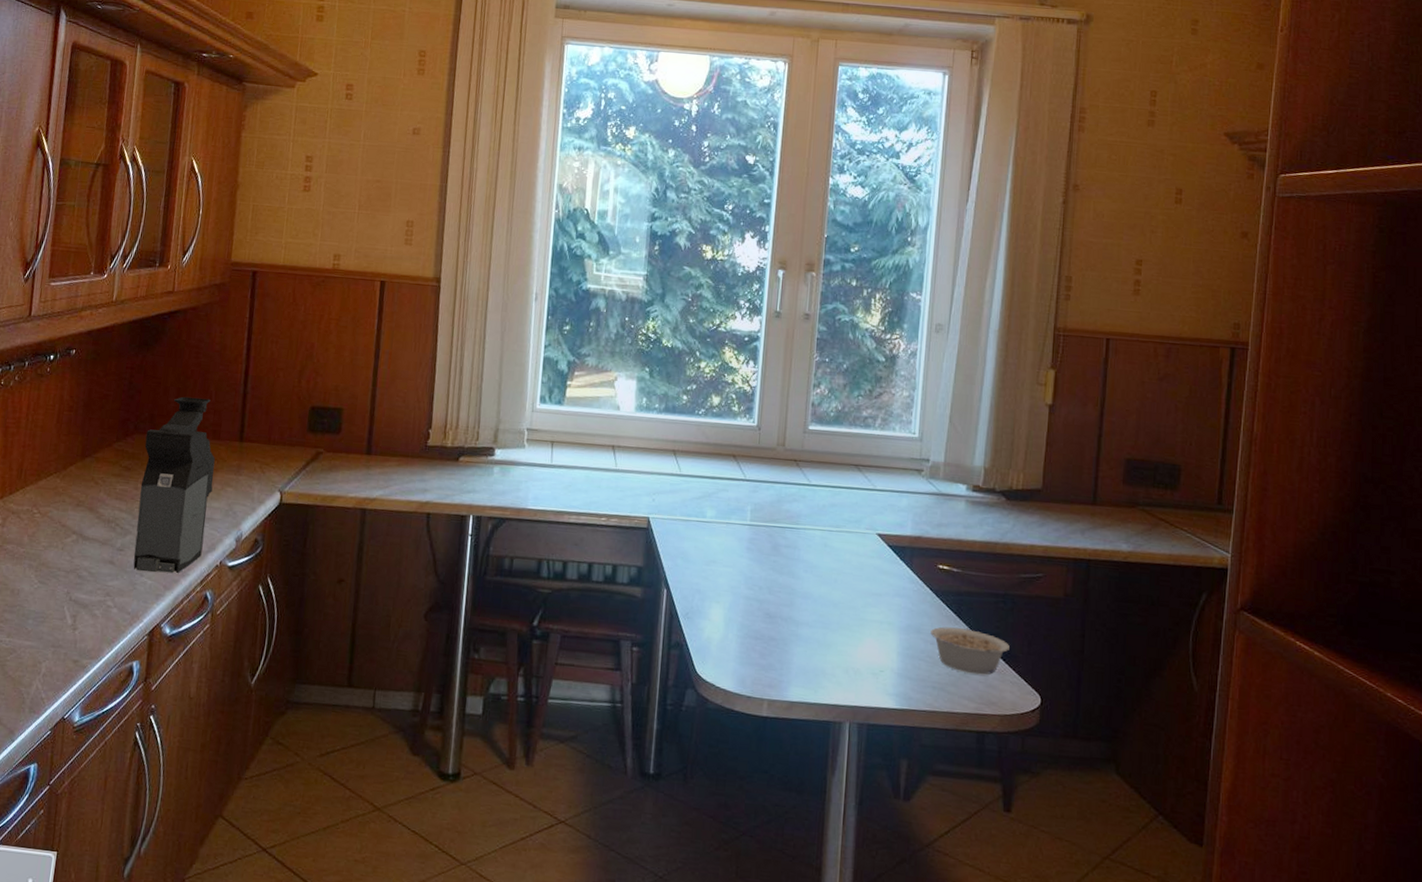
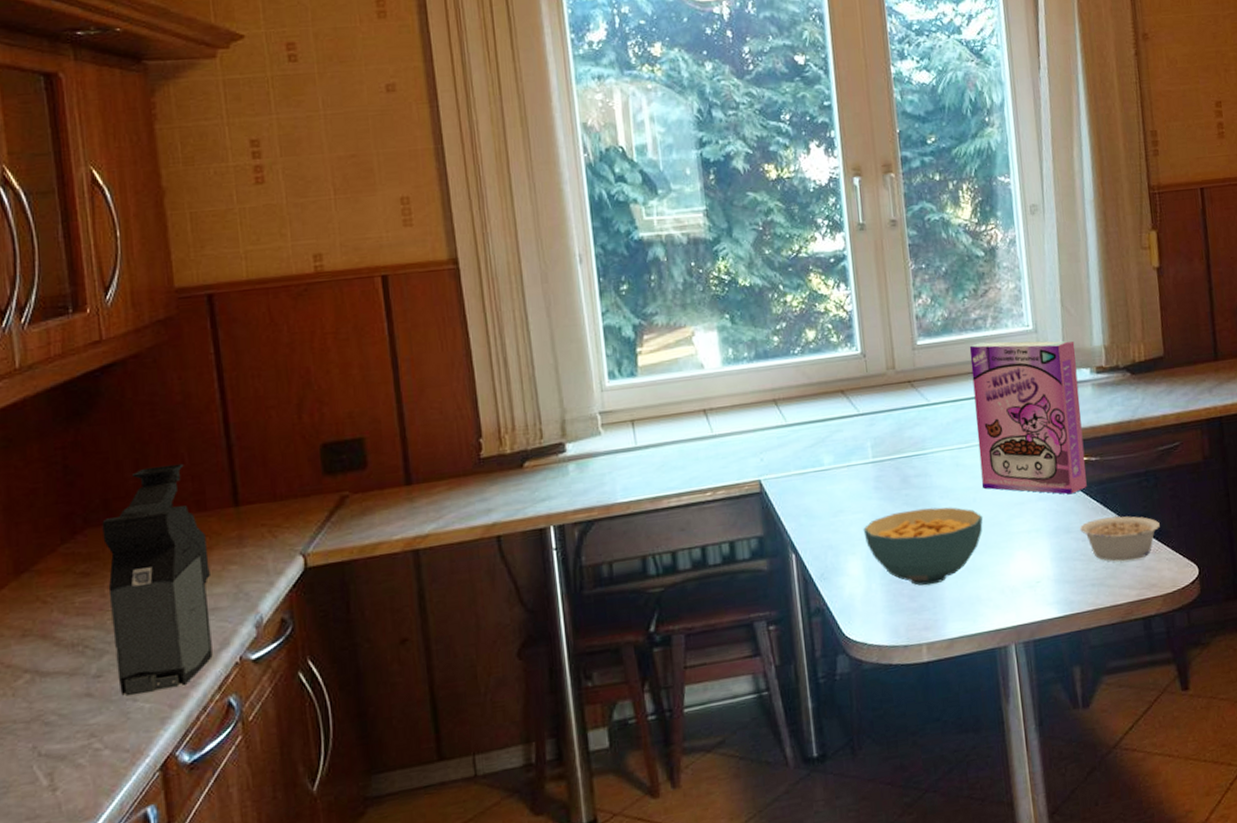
cereal bowl: none [730,575,841,649] -> present [863,507,983,586]
cereal box: none [845,439,956,598] -> present [969,340,1087,495]

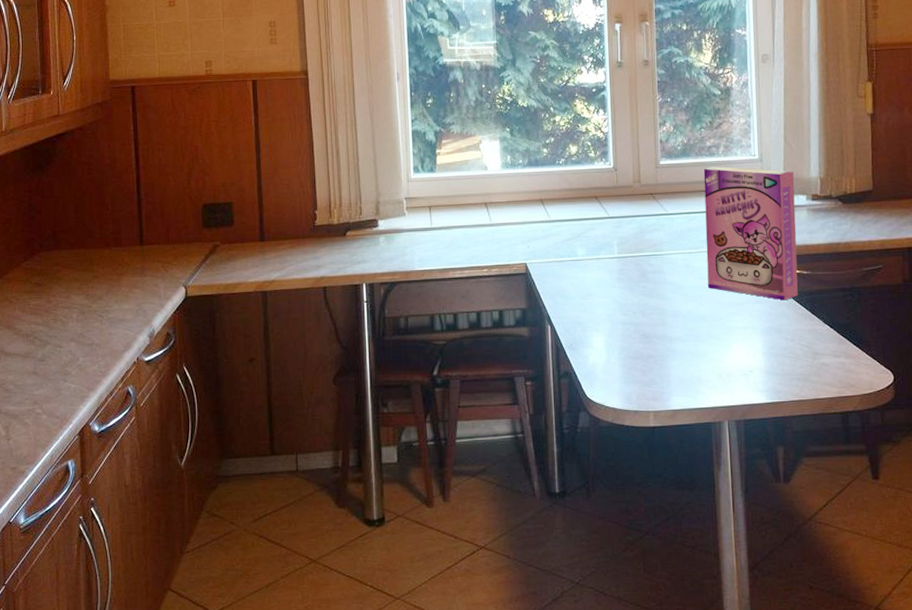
coffee maker: present [102,463,213,697] -> none [51,210,122,378]
cereal bowl: present [863,507,983,586] -> none [607,299,707,364]
legume: present [1080,516,1160,562] -> none [790,323,861,362]

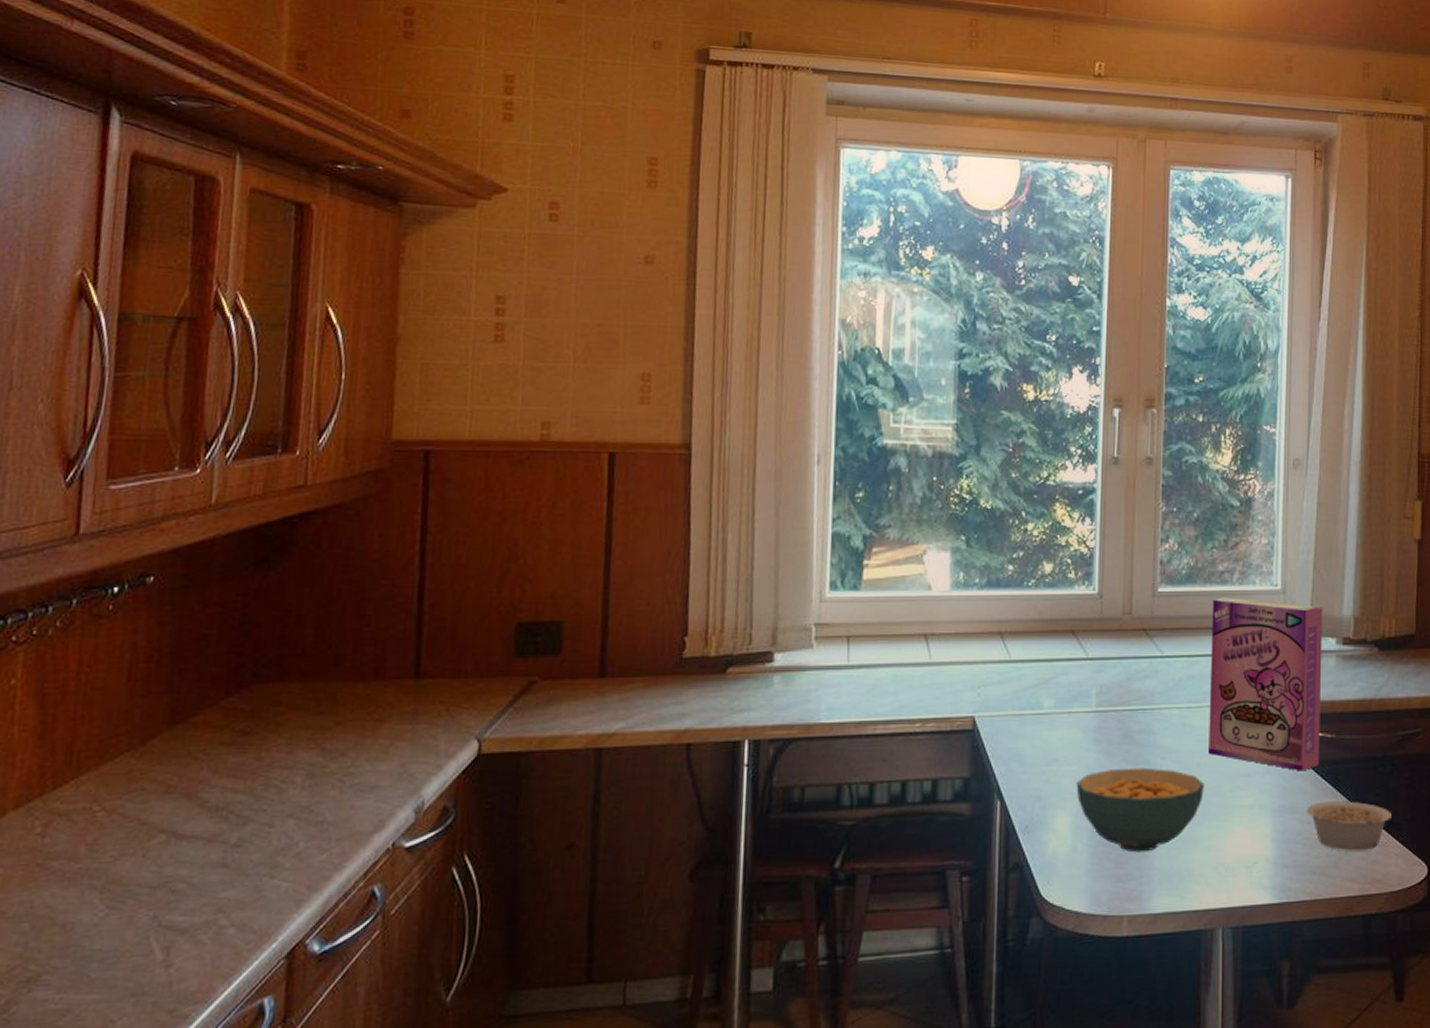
cereal bowl: none [607,299,707,364] -> present [1076,767,1205,853]
legume: none [790,323,861,362] -> present [1306,801,1392,851]

